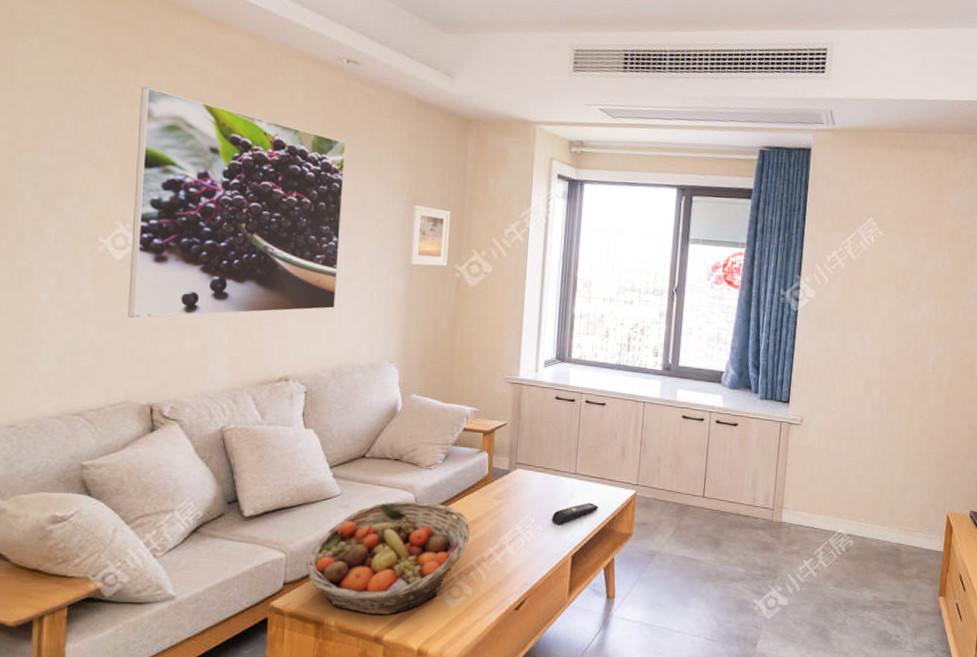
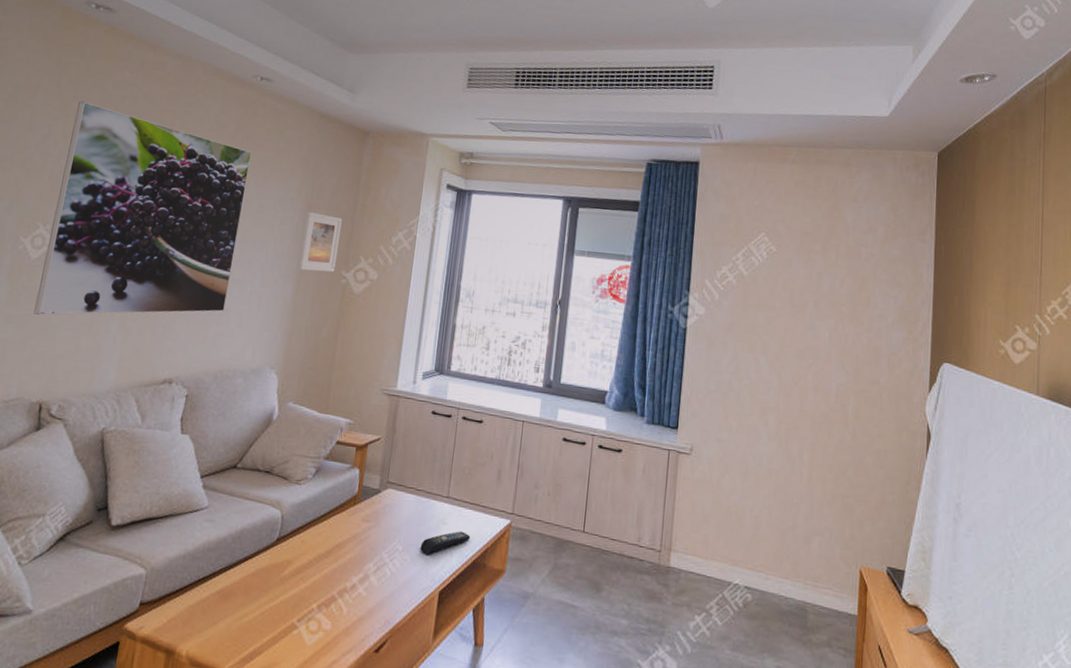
fruit basket: present [306,501,471,615] -> none [165,518,335,648]

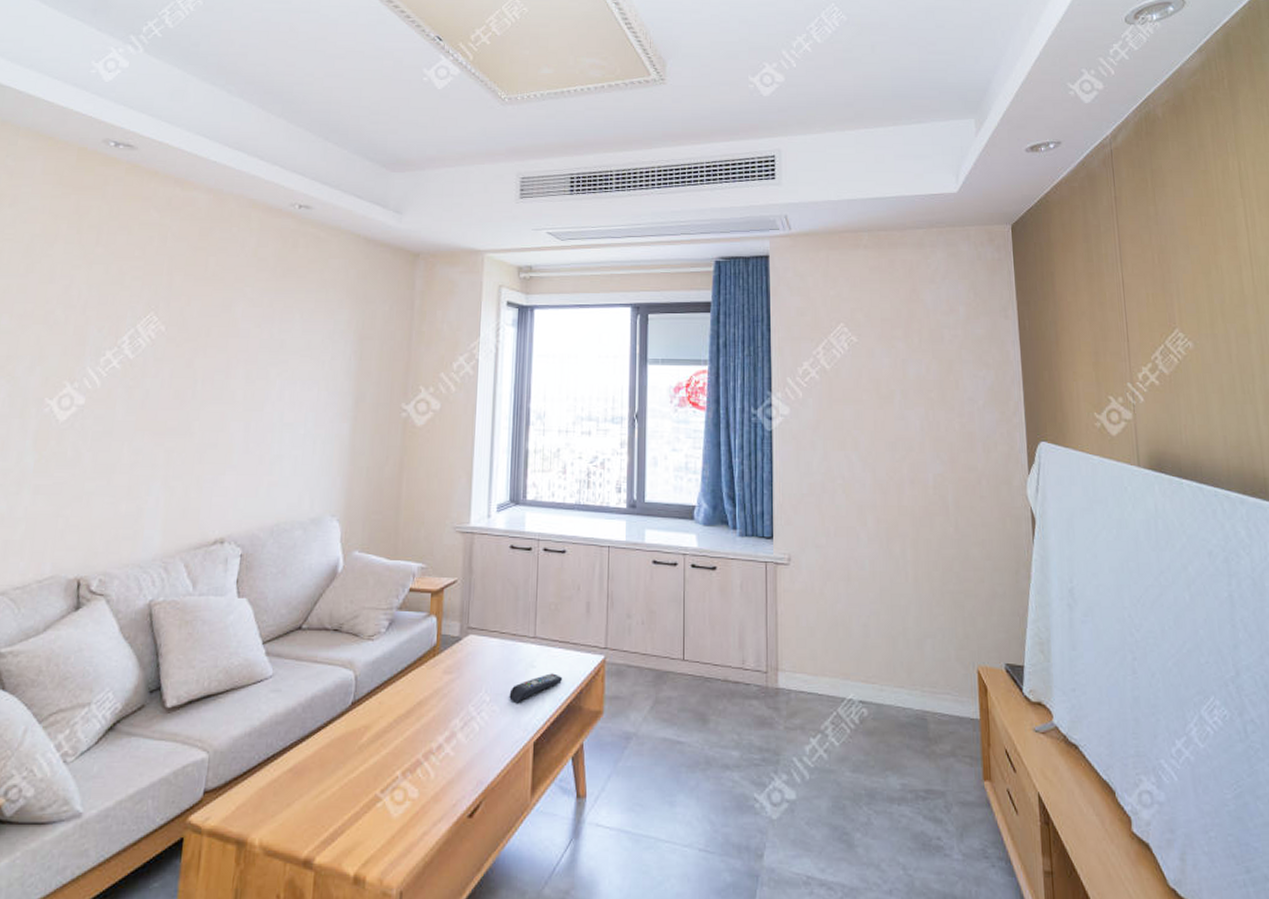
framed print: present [33,101,252,316] -> none [65,246,296,482]
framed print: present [297,211,343,272] -> none [353,343,399,407]

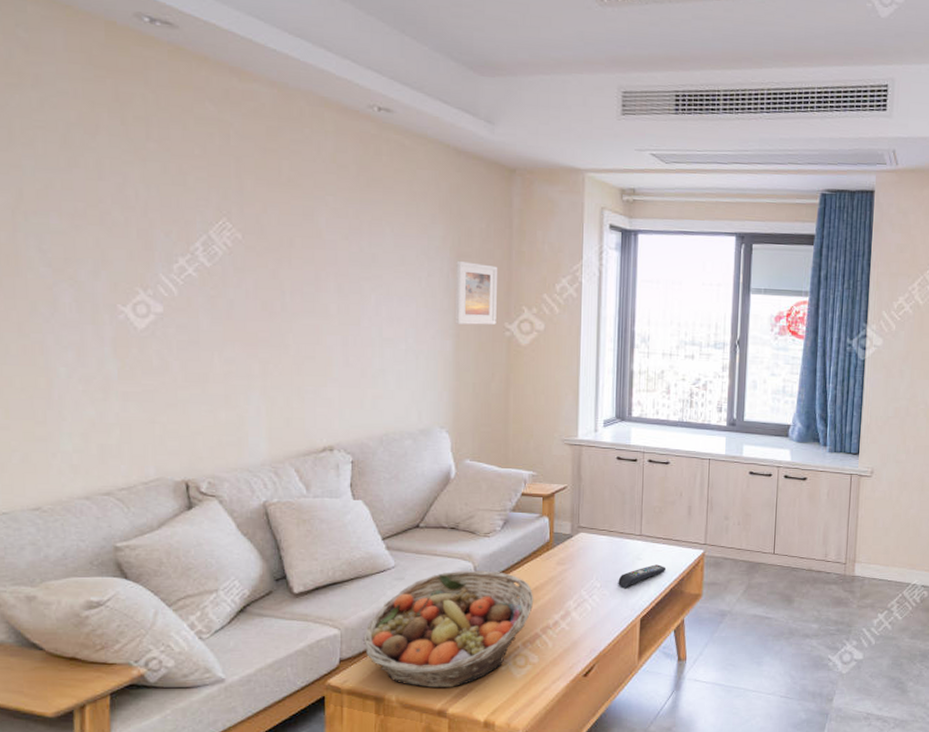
fruit basket: none [230,681,417,830] -> present [362,570,534,689]
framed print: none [353,343,399,407] -> present [454,260,498,325]

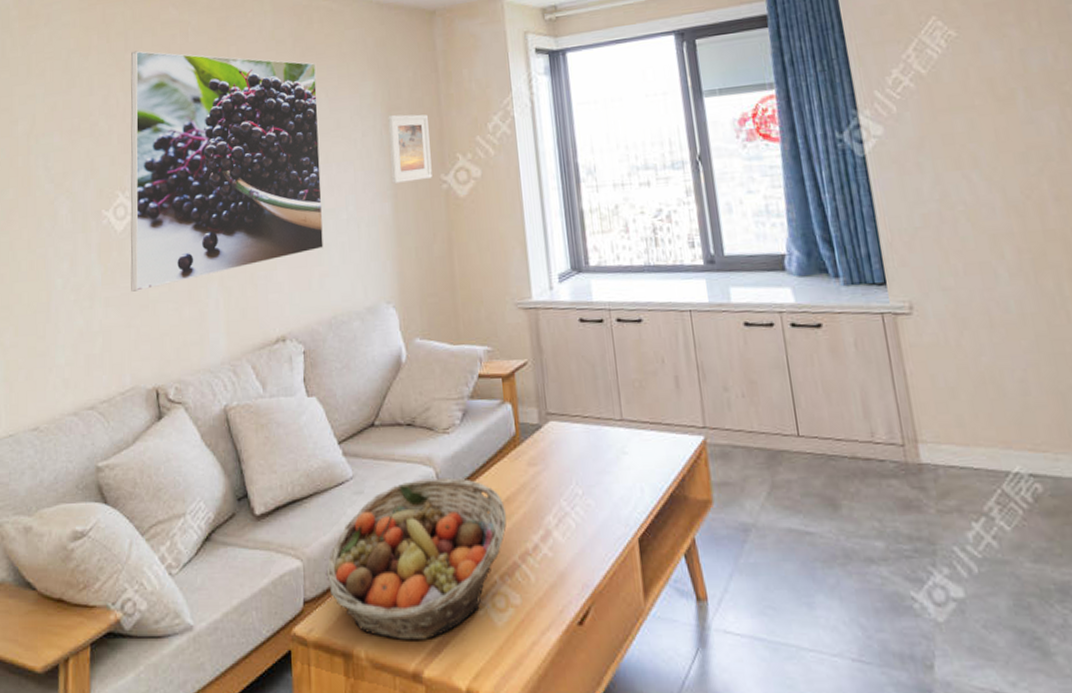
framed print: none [154,141,382,390] -> present [130,50,324,292]
remote control: present [618,564,667,588] -> none [603,459,661,494]

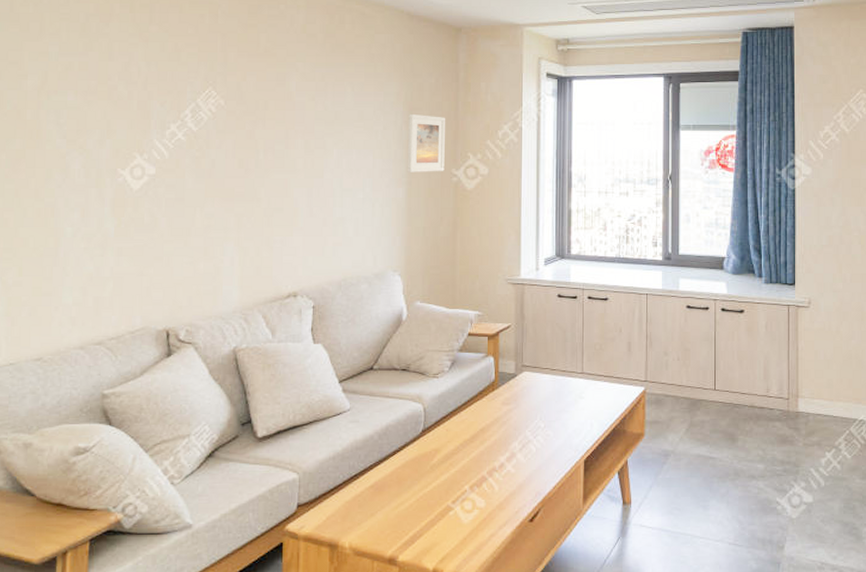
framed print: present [130,50,324,292] -> none [145,24,345,244]
fruit basket: present [325,478,507,641] -> none [319,412,481,535]

